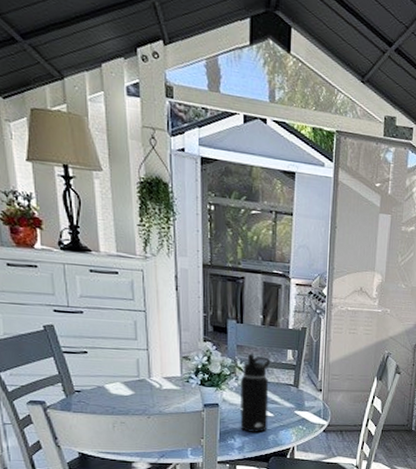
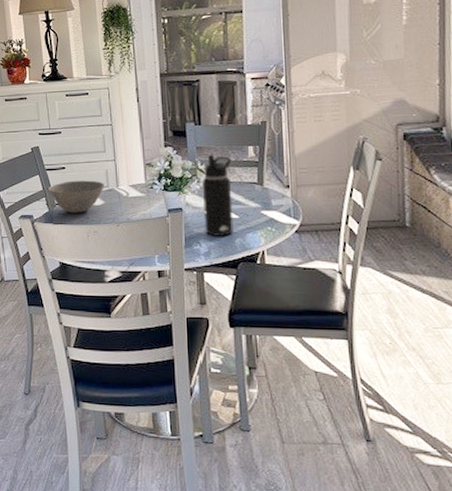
bowl: none [66,367,134,403] -> present [48,180,104,213]

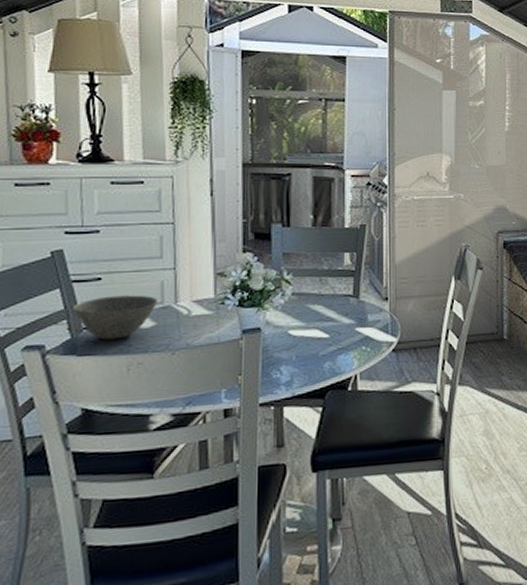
water bottle: present [203,154,234,237] -> none [288,261,325,362]

